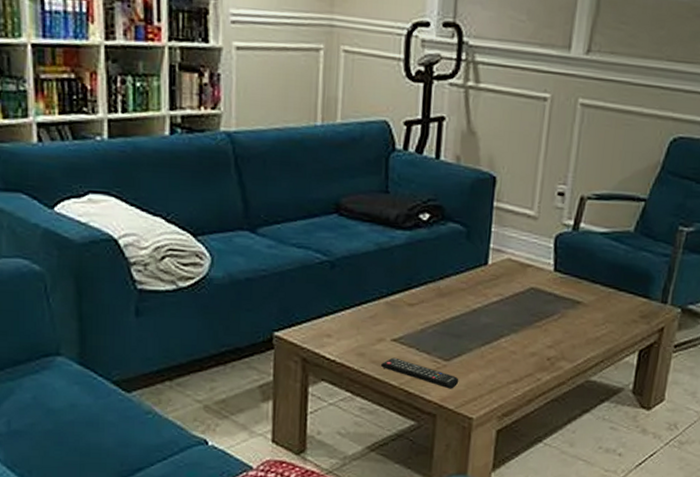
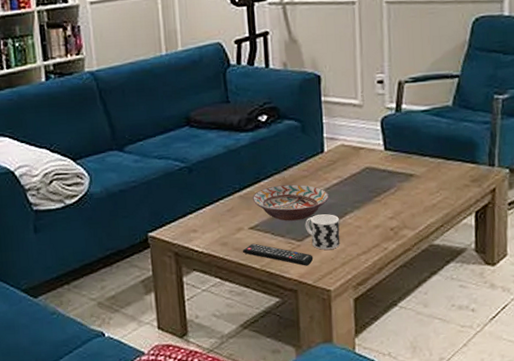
decorative bowl: none [399,295,486,338] -> present [252,184,329,221]
cup: none [454,334,493,374] -> present [305,214,340,250]

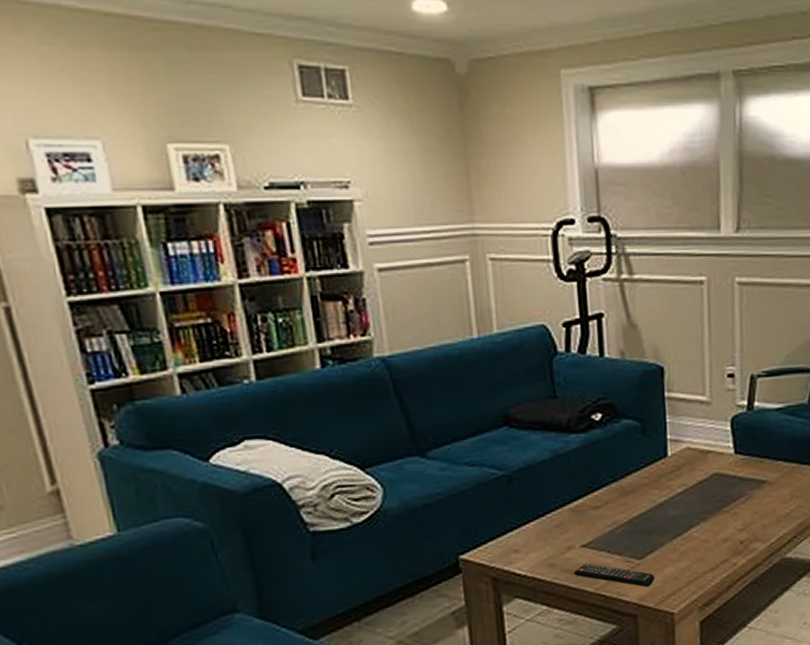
decorative bowl: present [252,184,329,221] -> none [584,494,673,537]
cup: present [305,214,340,250] -> none [645,527,685,568]

